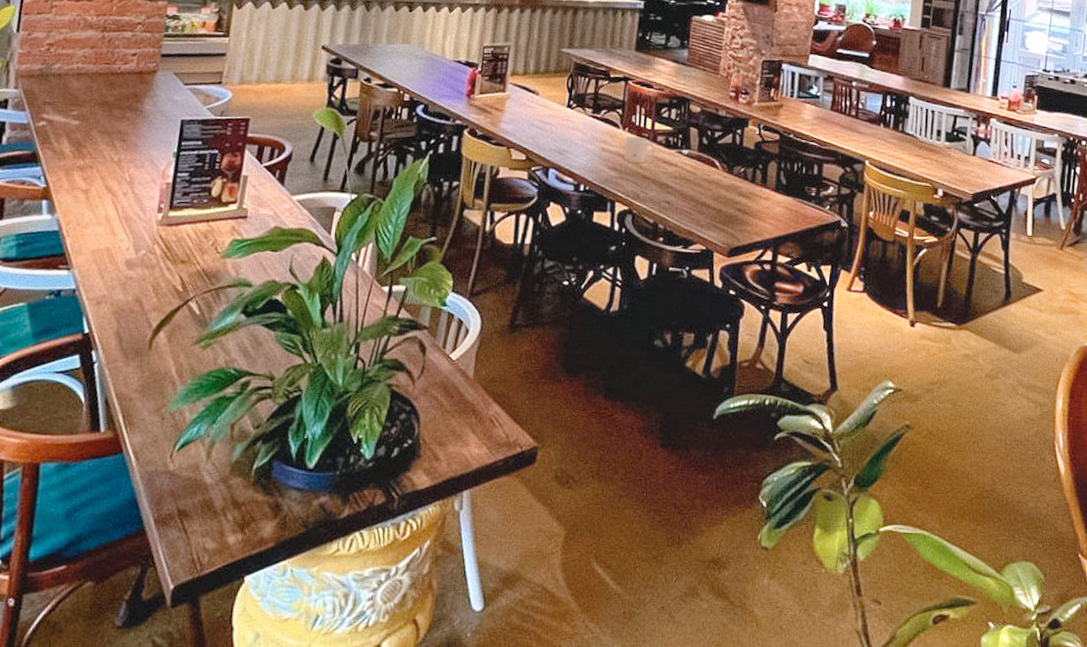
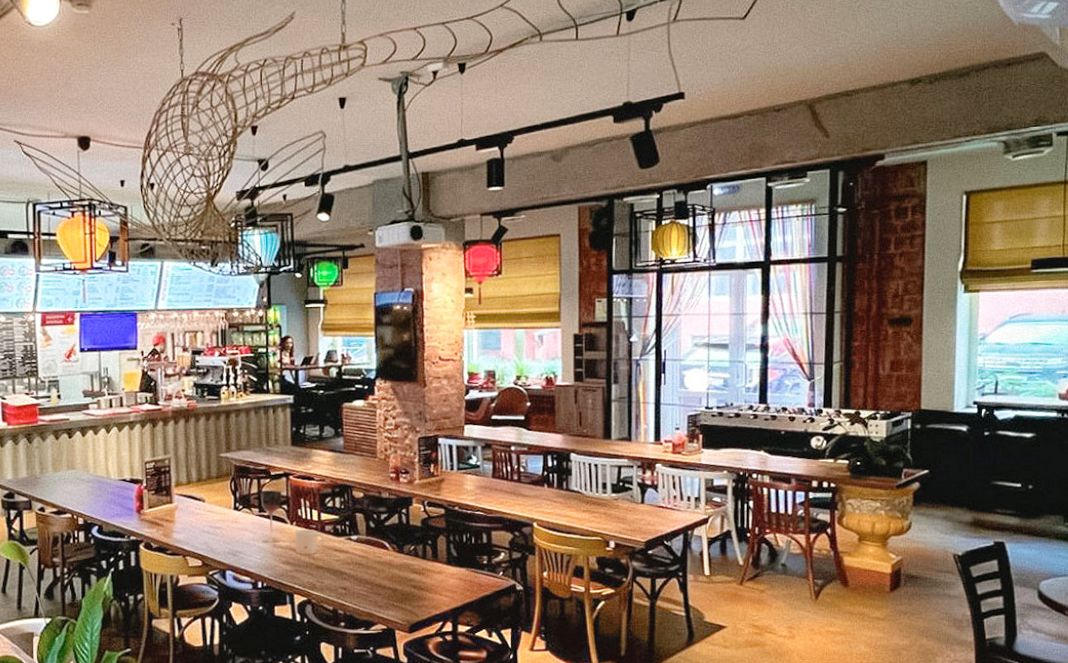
wineglass: none [590,92,619,147] -> present [260,490,282,543]

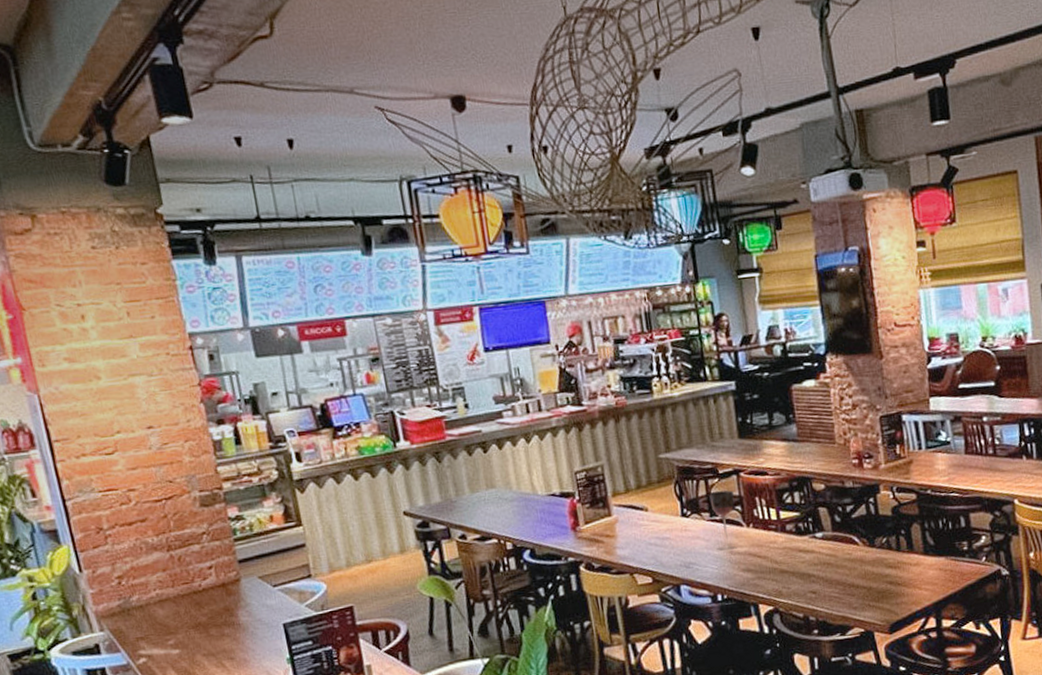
mug: present [294,529,325,555] -> none [752,530,788,560]

